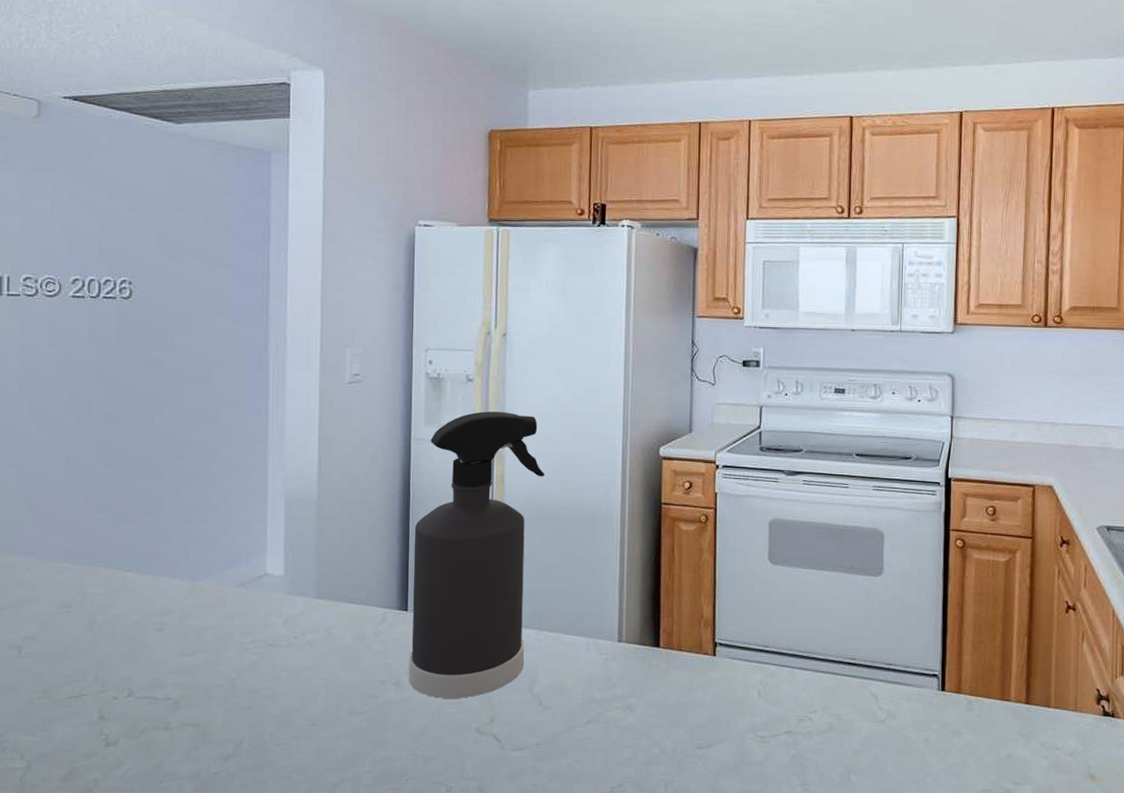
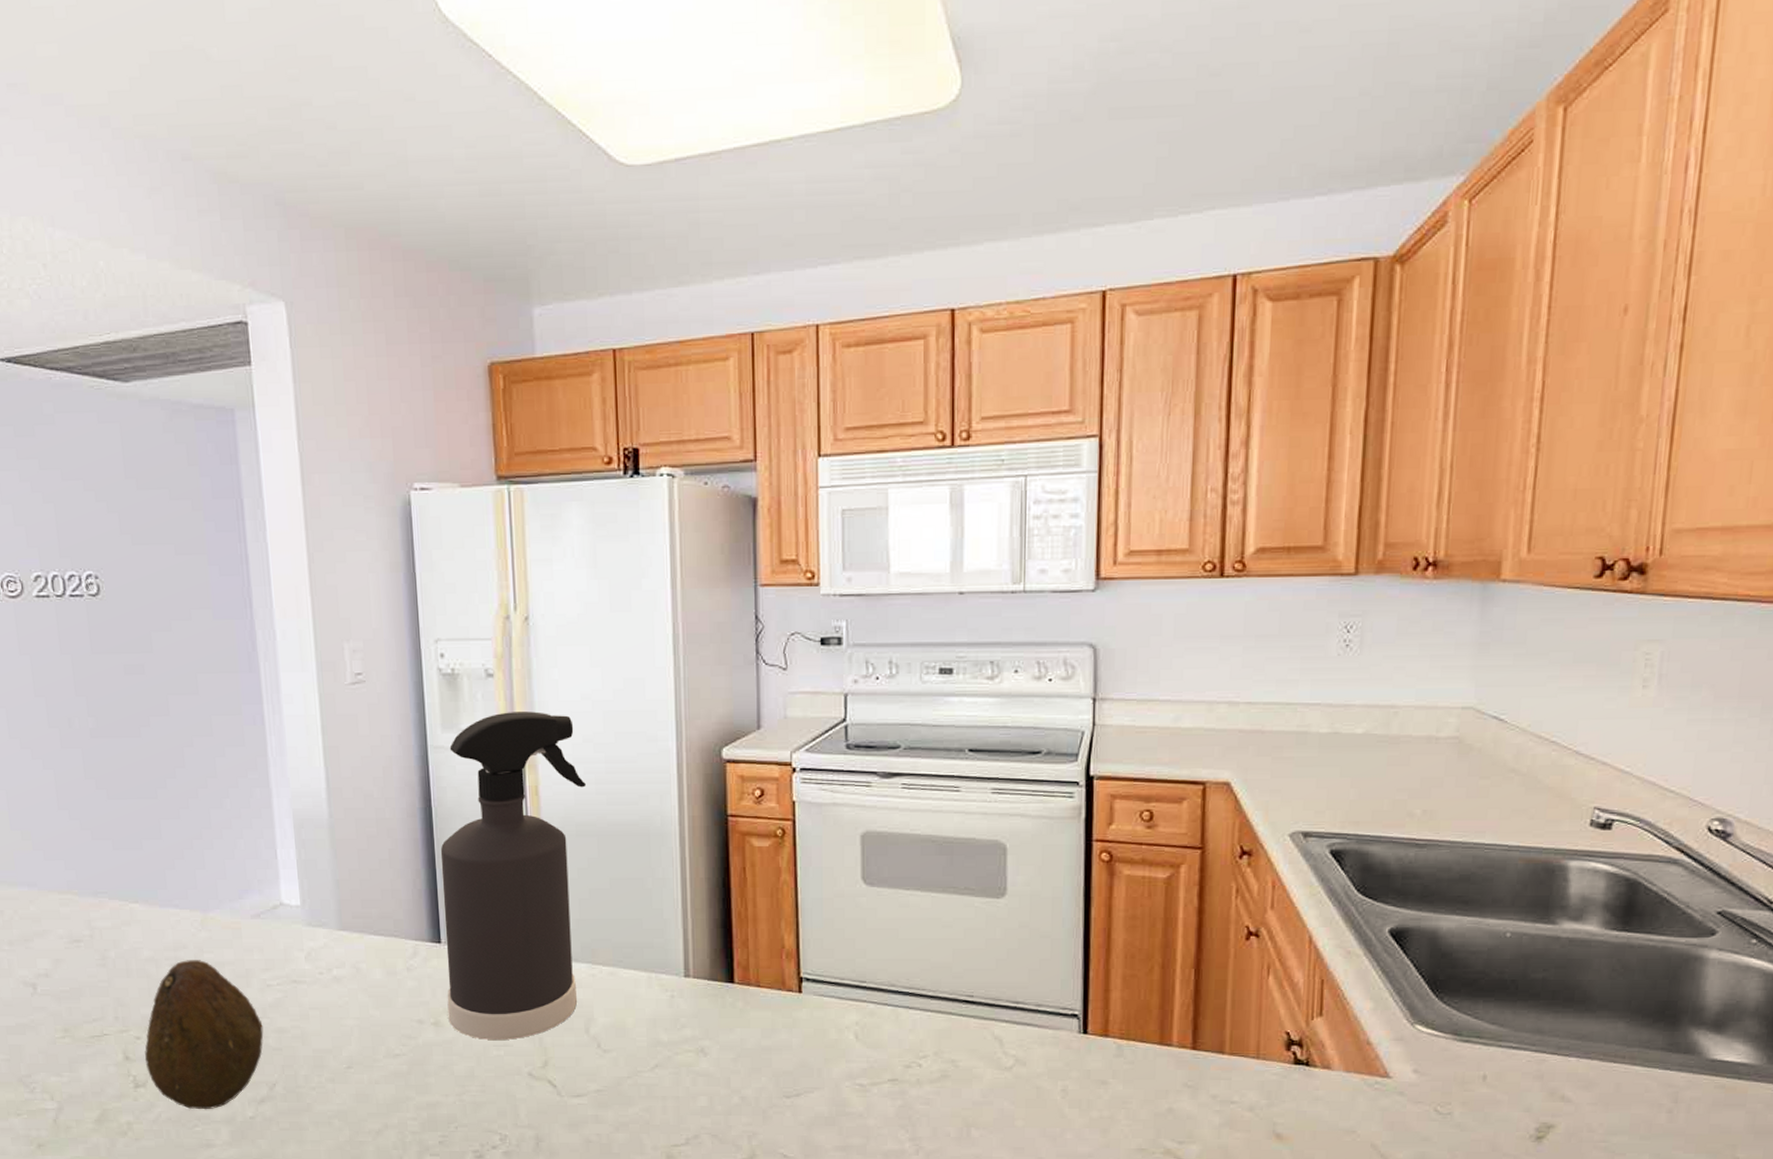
fruit: none [119,625,236,767] -> present [144,960,264,1110]

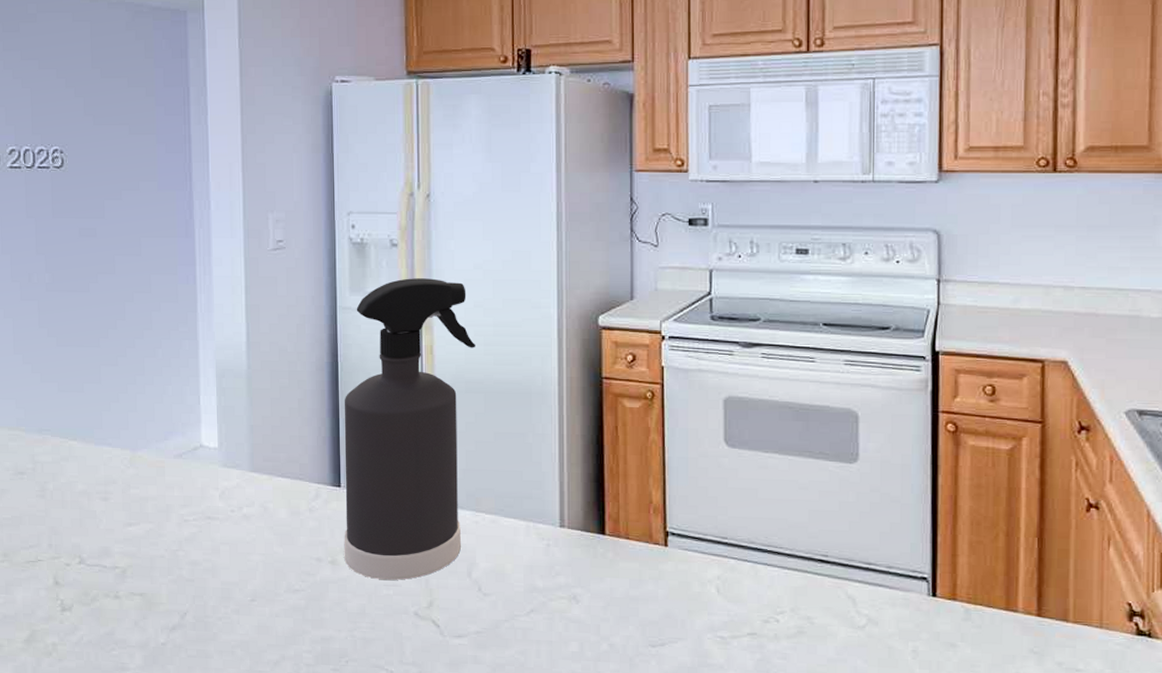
fruit: present [144,960,264,1110] -> none [72,494,179,635]

